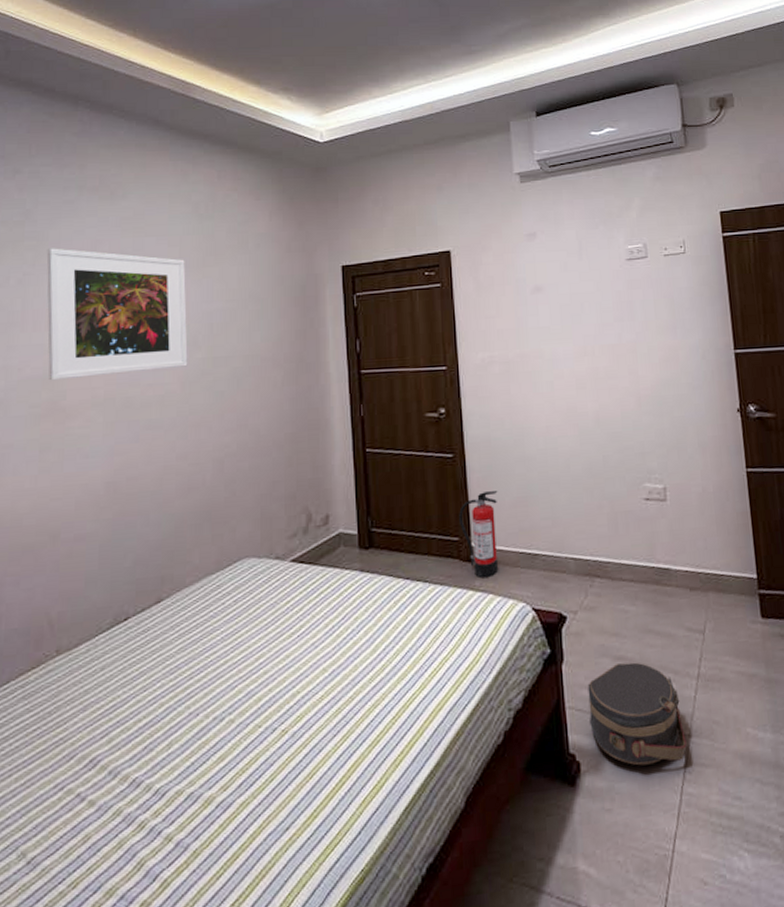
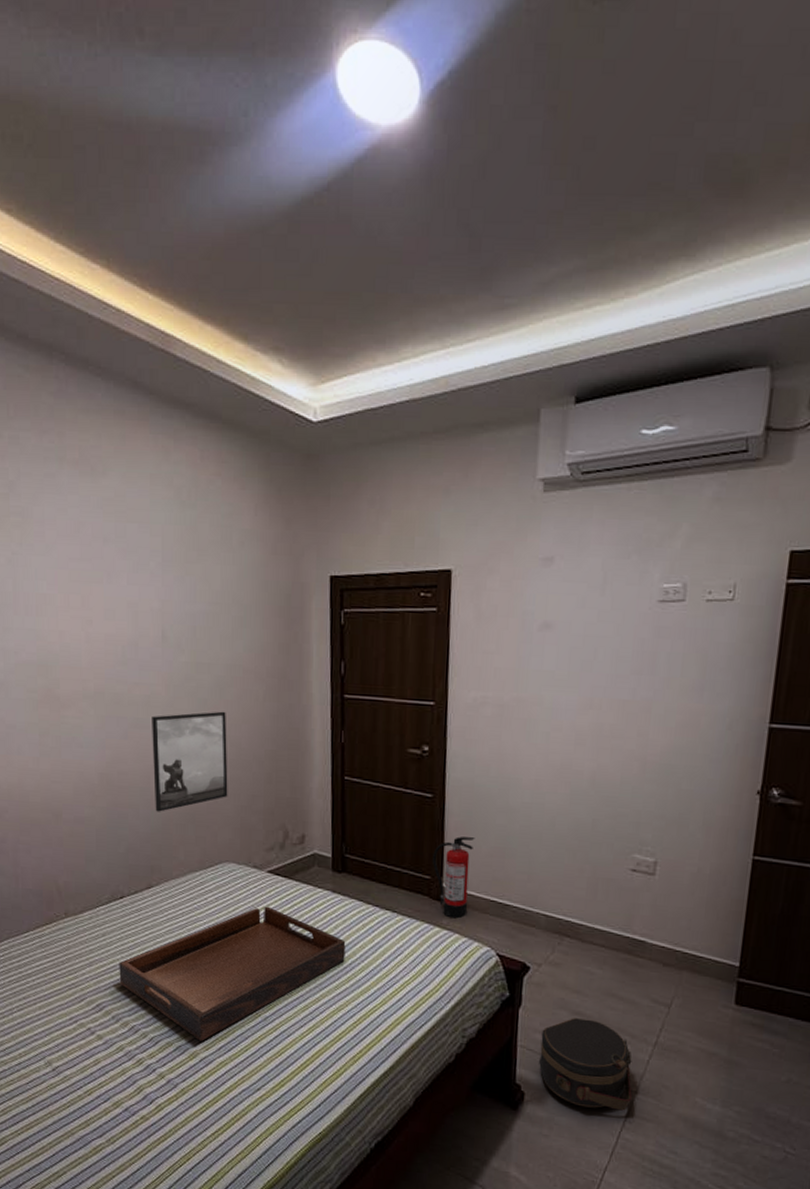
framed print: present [46,248,188,381] -> none [32,527,172,669]
serving tray: none [119,600,378,781] -> present [119,906,346,1041]
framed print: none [165,401,247,515] -> present [152,711,228,812]

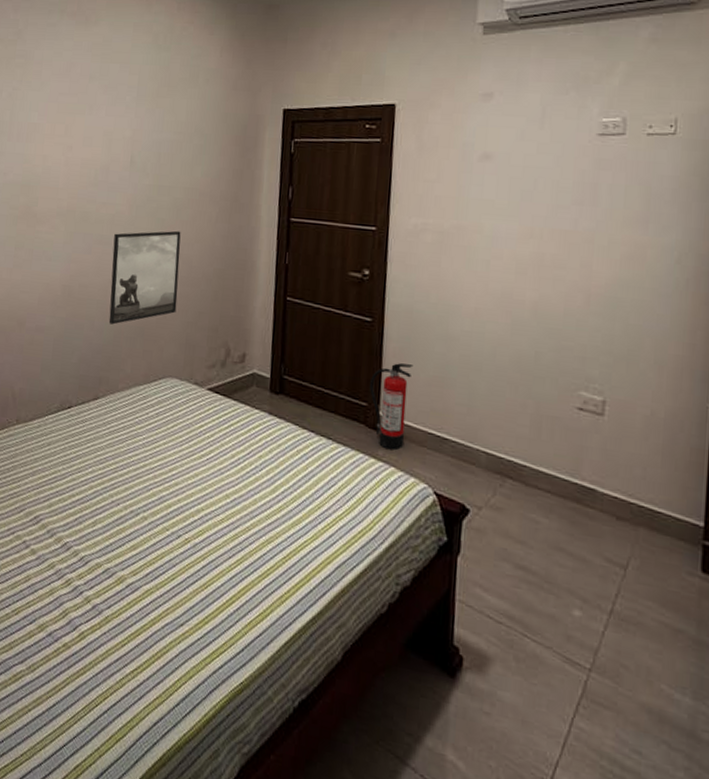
serving tray: present [119,906,346,1041] -> none [58,425,279,565]
hat box: present [539,1018,632,1111] -> none [479,572,586,692]

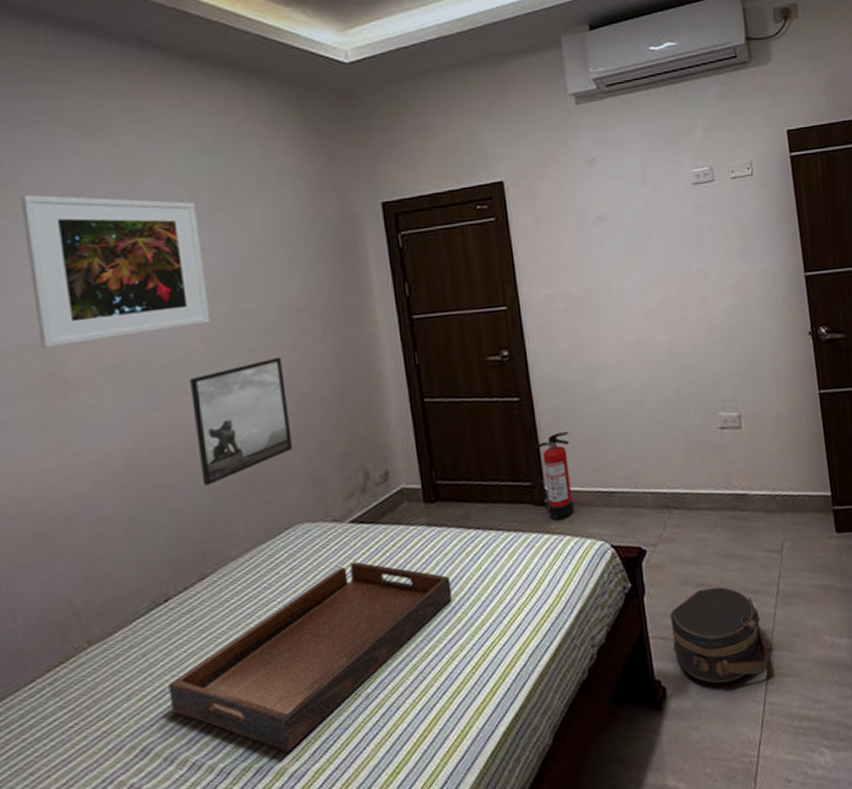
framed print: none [26,67,142,191] -> present [20,194,211,349]
serving tray: none [58,425,279,565] -> present [168,561,452,752]
hat box: none [479,572,586,692] -> present [670,586,768,683]

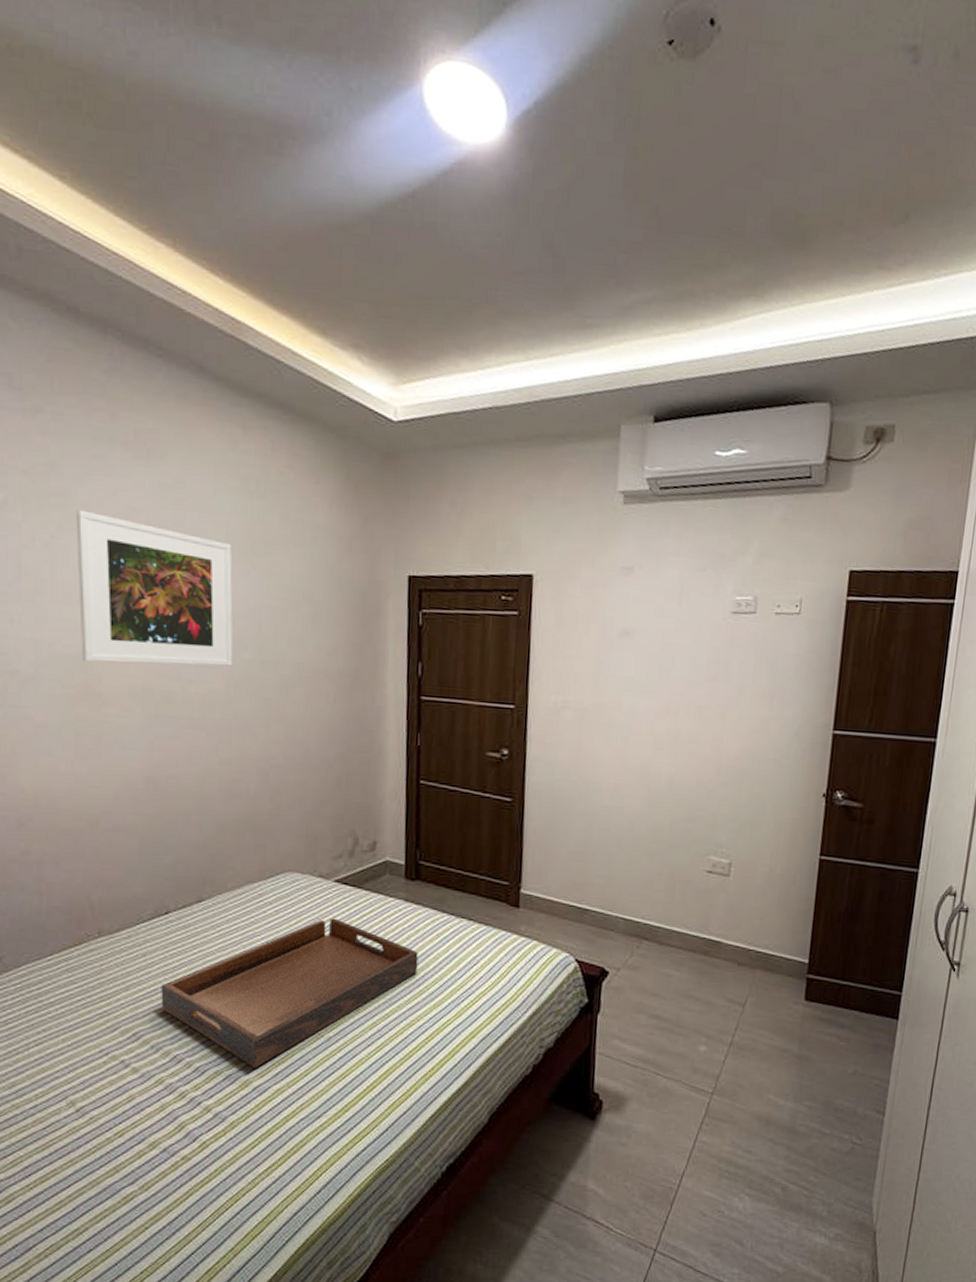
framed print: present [190,357,293,486] -> none [208,711,293,819]
fire extinguisher: present [529,432,575,521] -> none [511,841,555,925]
hat box: present [670,586,768,683] -> none [617,1022,709,1113]

